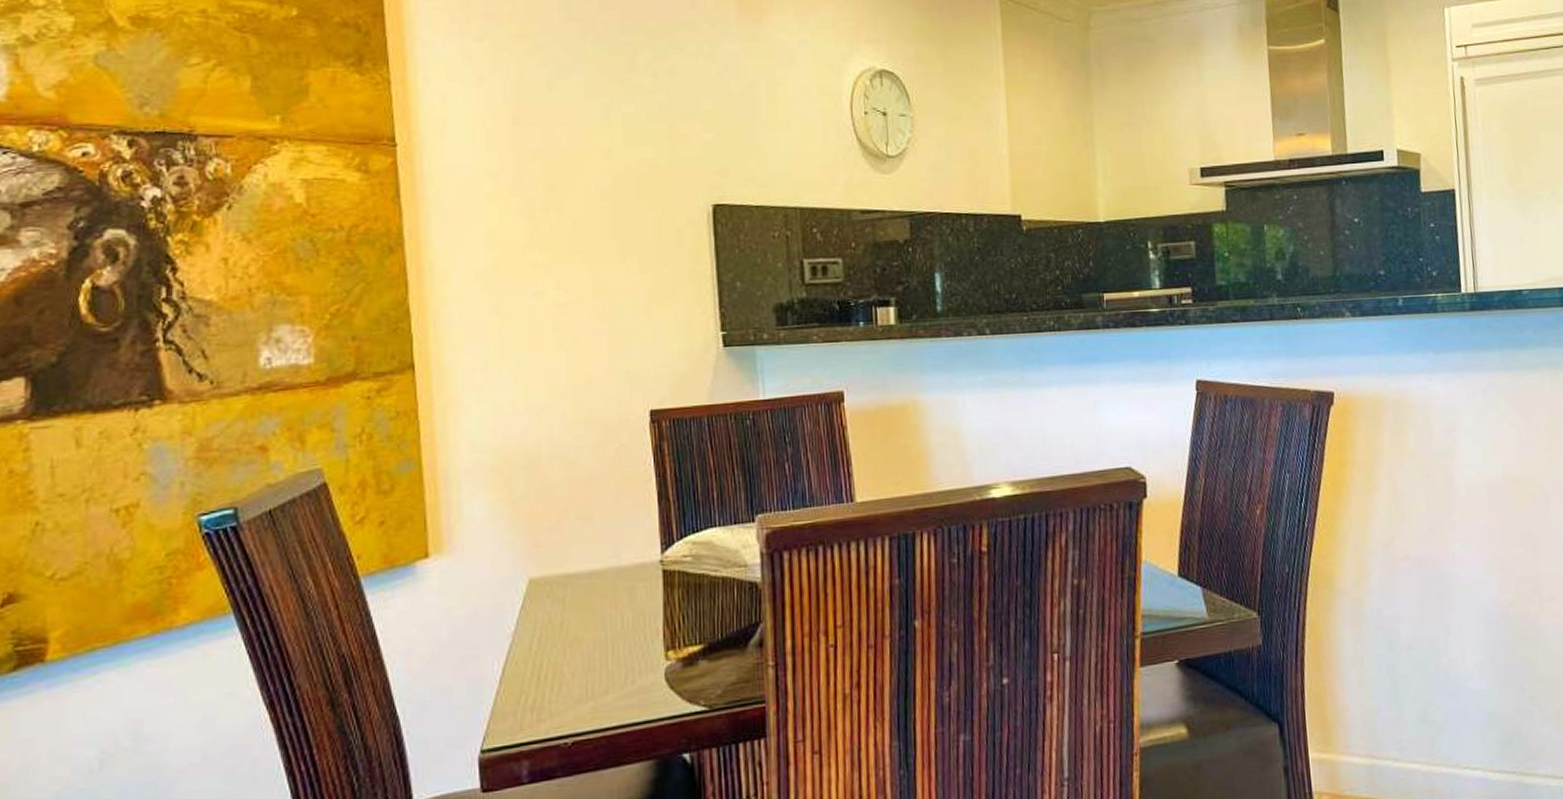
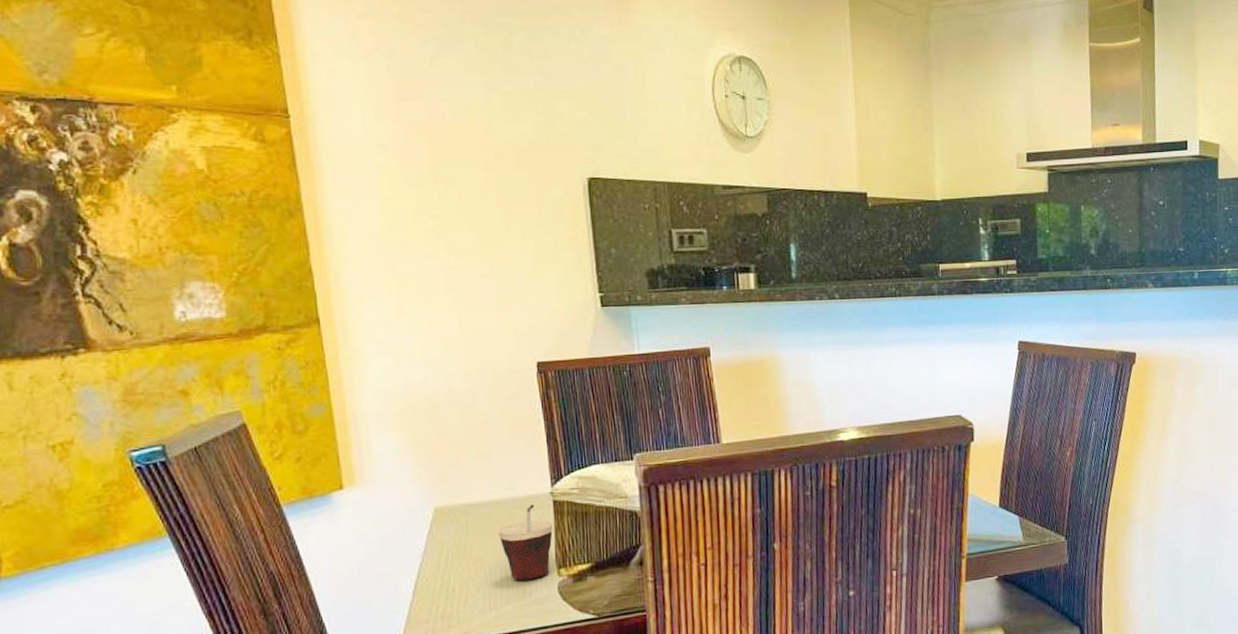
cup: none [598,575,662,665] -> present [497,505,554,580]

